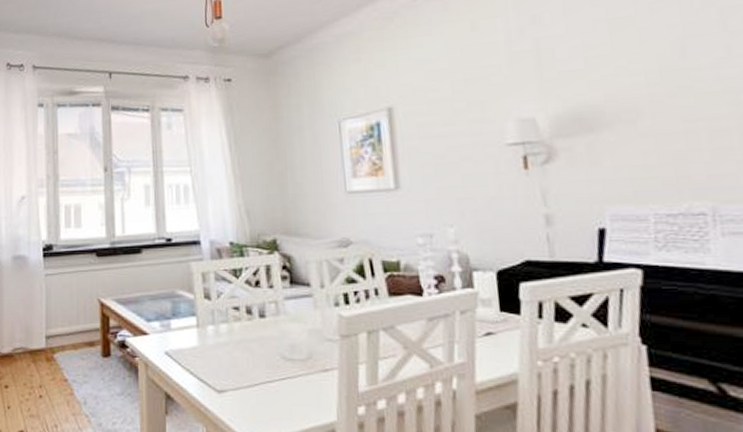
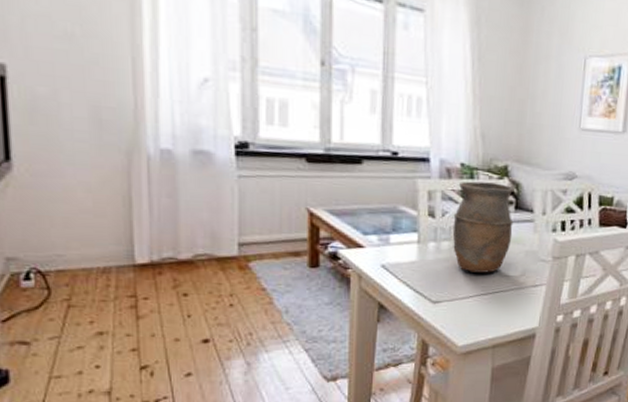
vase: none [228,258,292,357] -> present [452,181,514,273]

